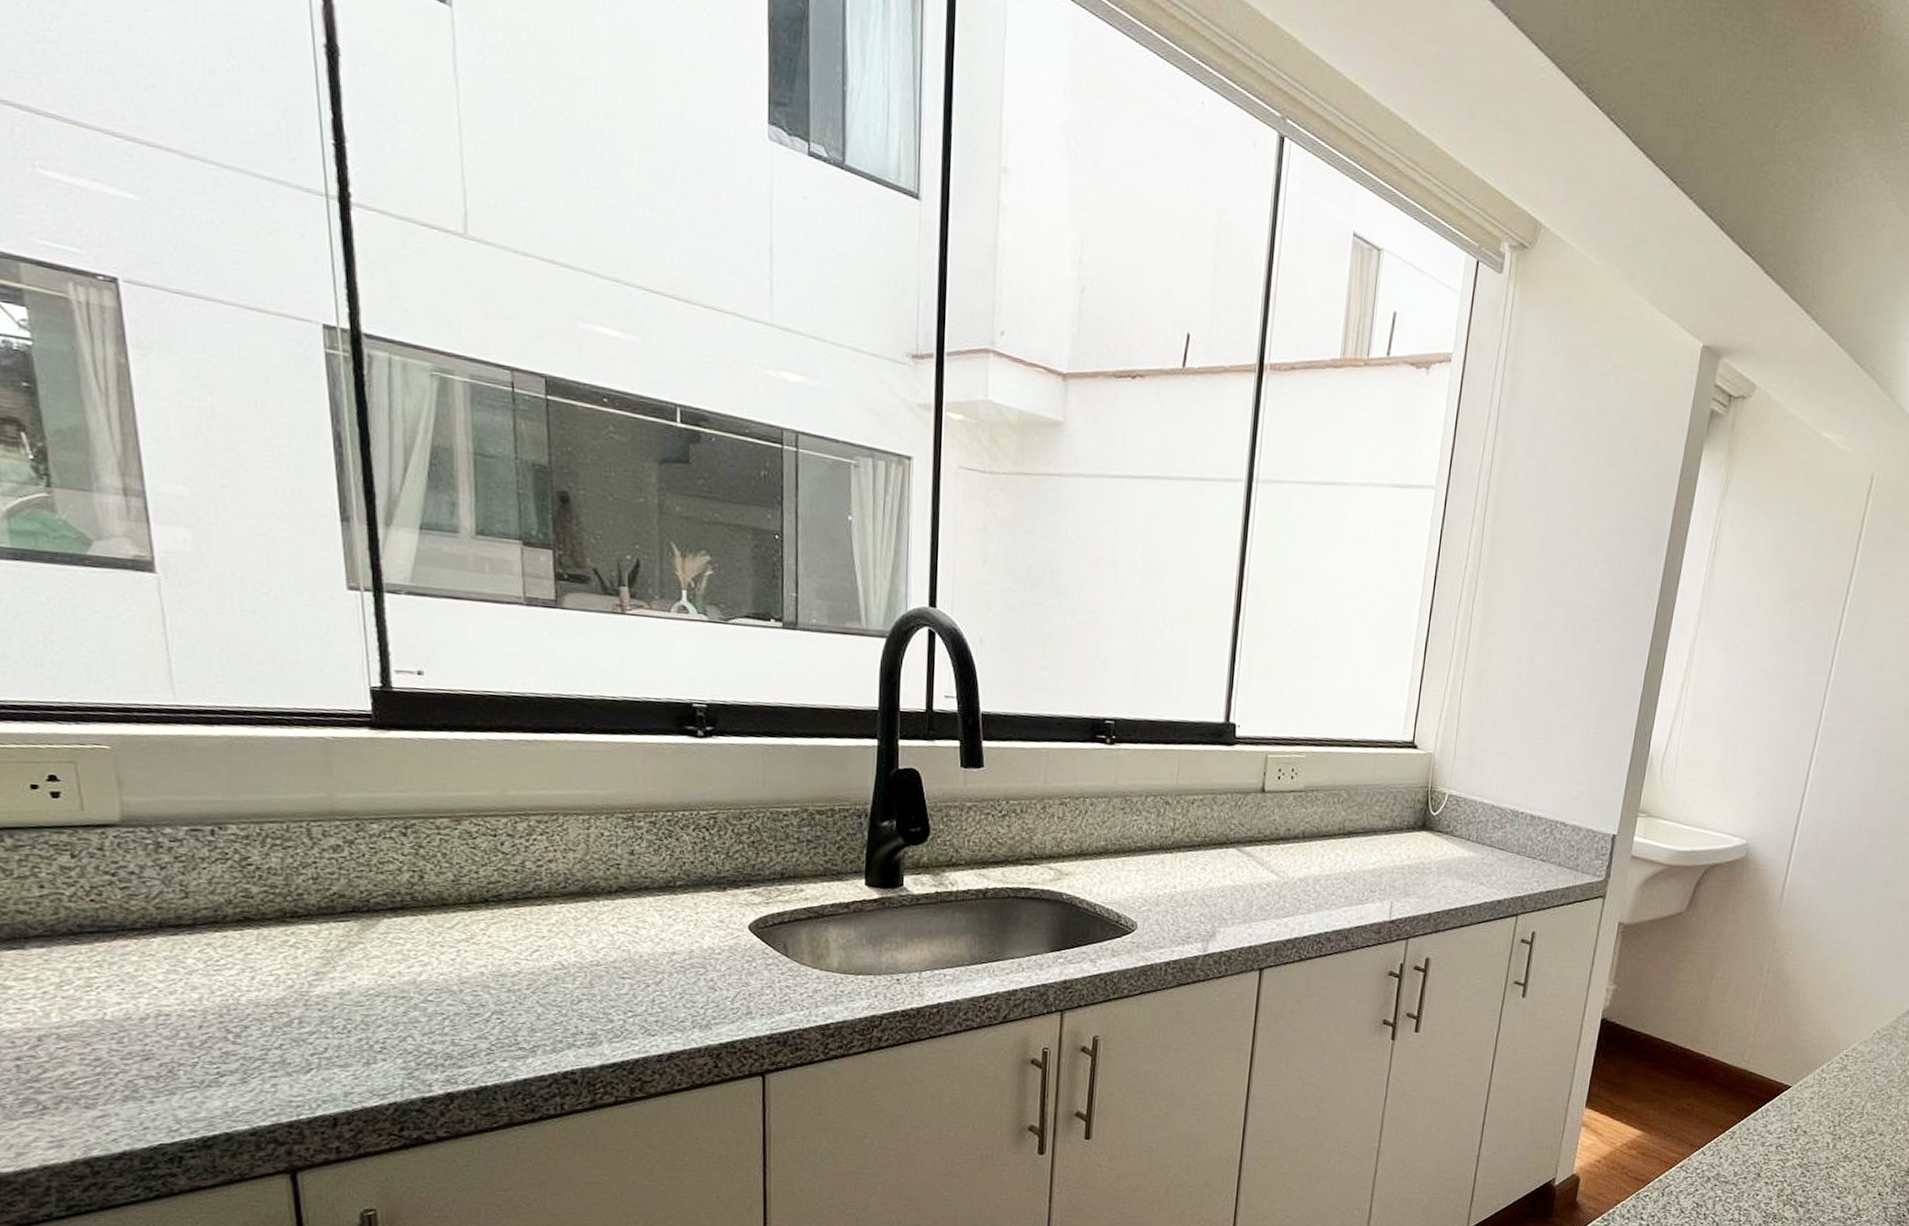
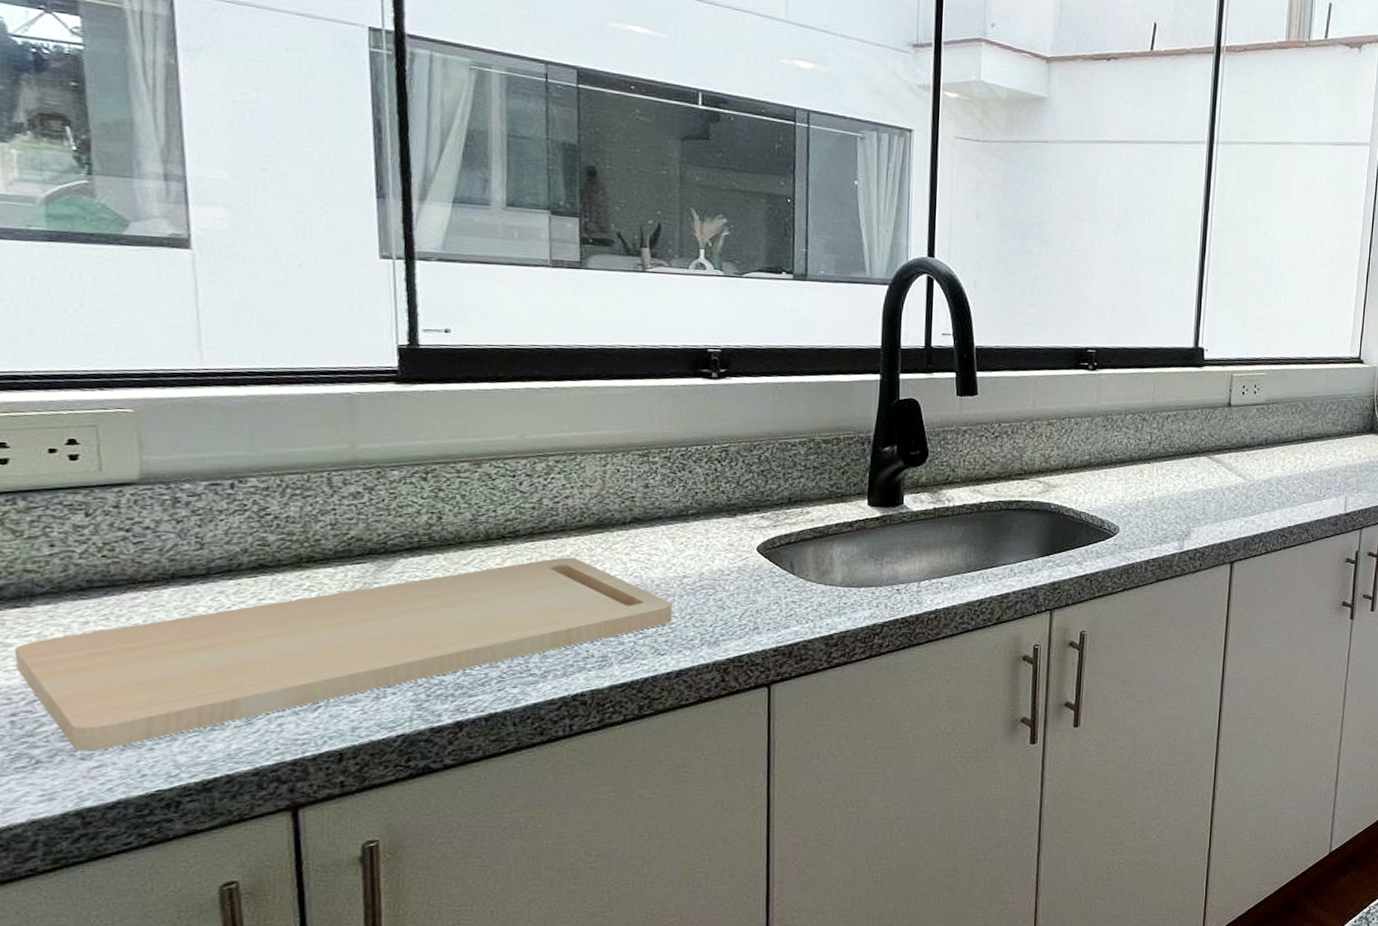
cutting board: none [13,925,663,1100] -> present [14,557,673,751]

